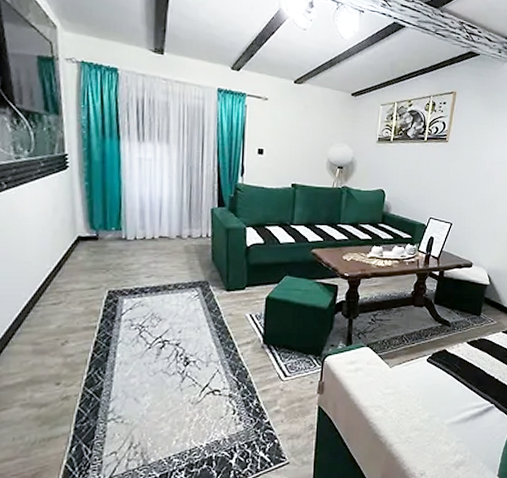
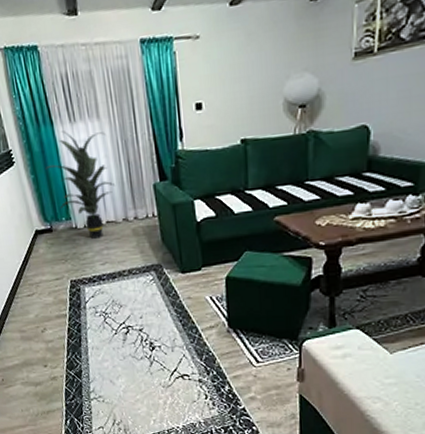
indoor plant: none [103,147,174,251] -> present [45,131,115,239]

